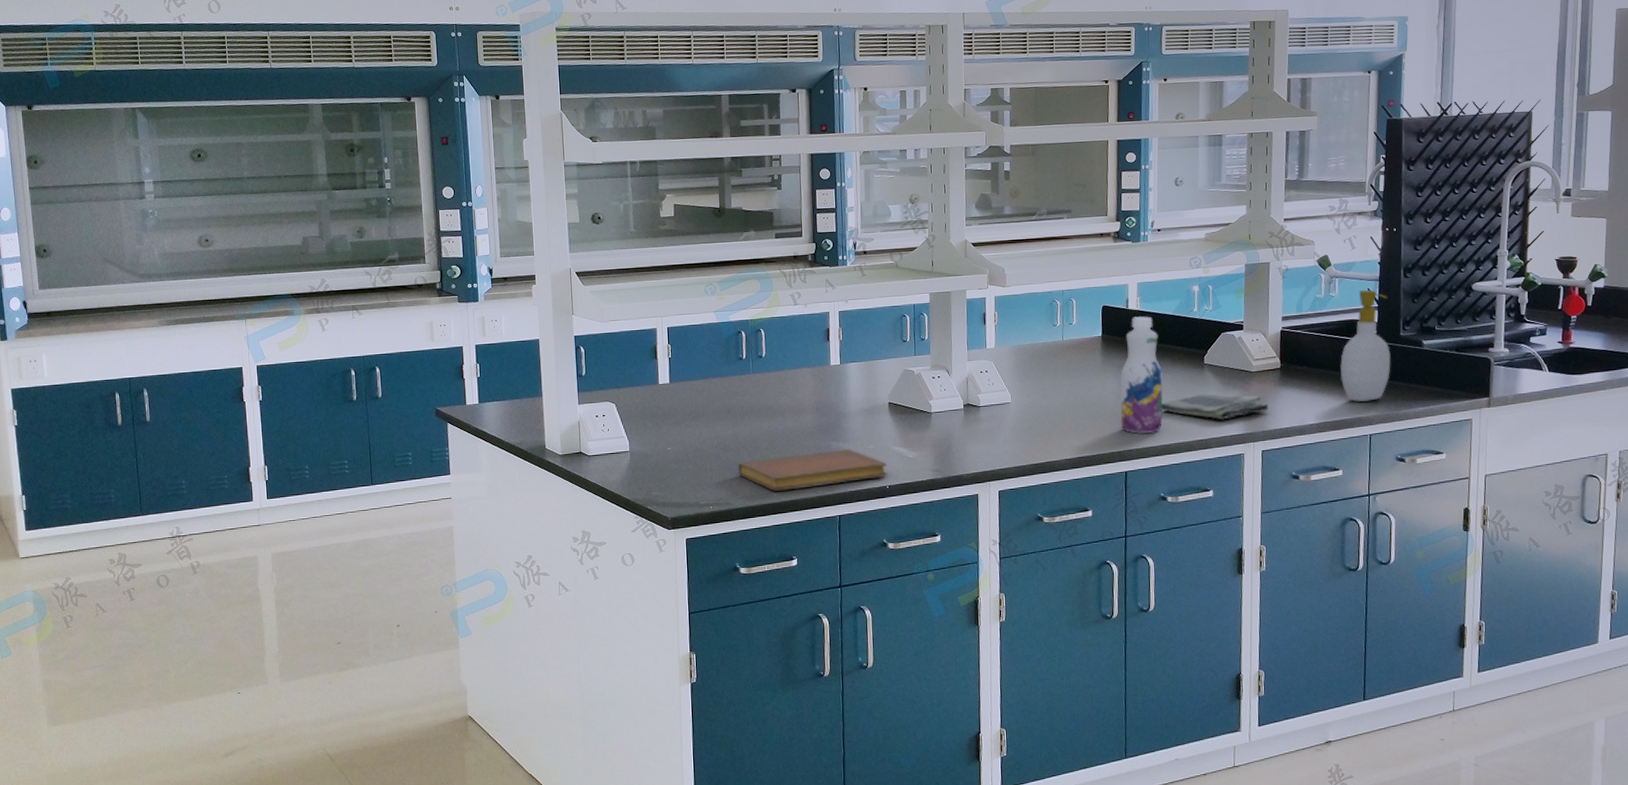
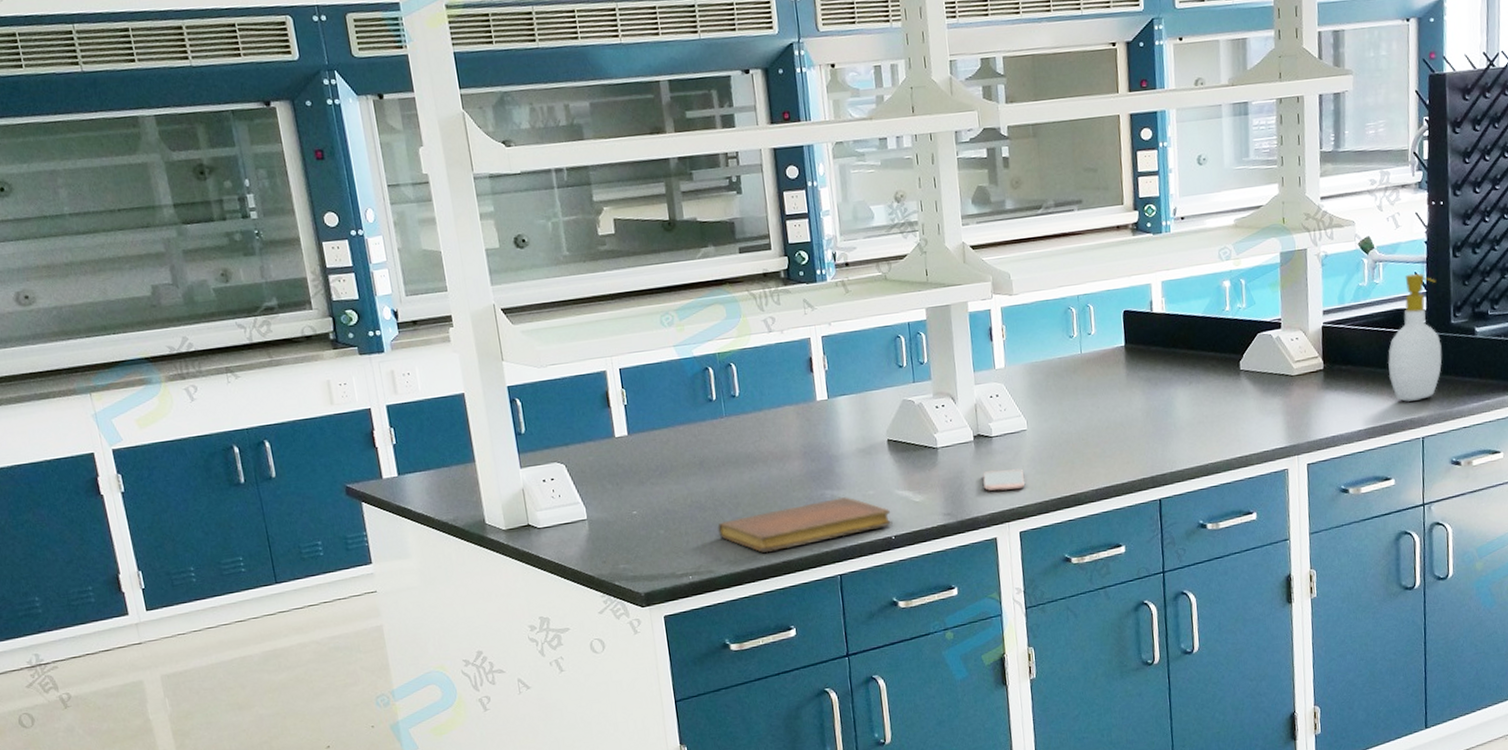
smartphone: none [969,435,1007,454] -> present [982,468,1026,491]
beverage bottle: present [1120,316,1163,434] -> none [1148,319,1197,455]
dish towel: present [1161,392,1269,420] -> none [1195,402,1313,433]

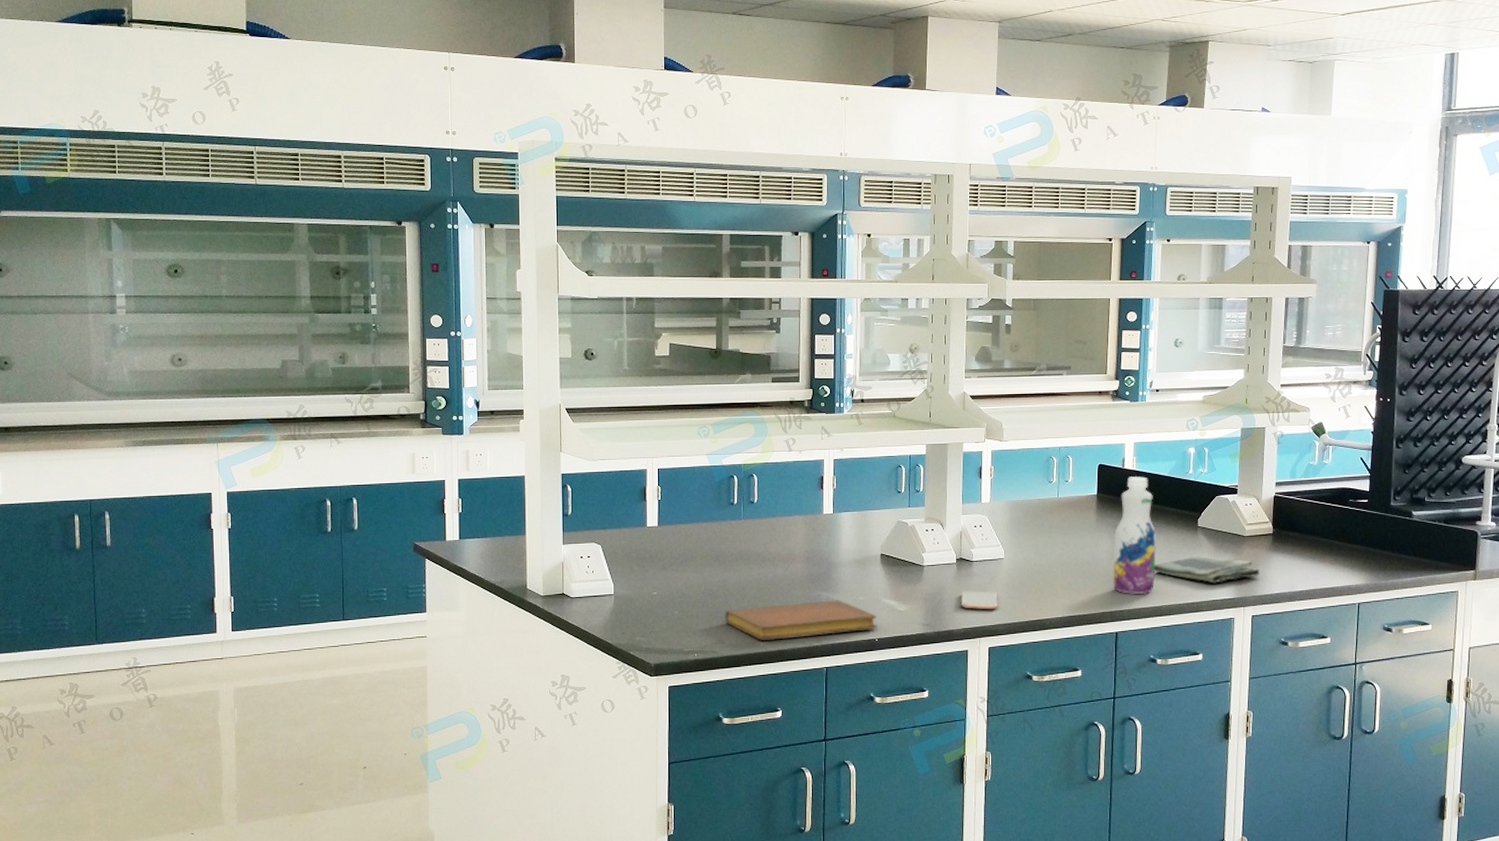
beverage bottle: none [1148,319,1197,455] -> present [1113,476,1156,594]
dish towel: none [1195,402,1313,433] -> present [1154,555,1260,584]
soap bottle: present [1388,273,1442,402] -> none [1332,458,1381,570]

